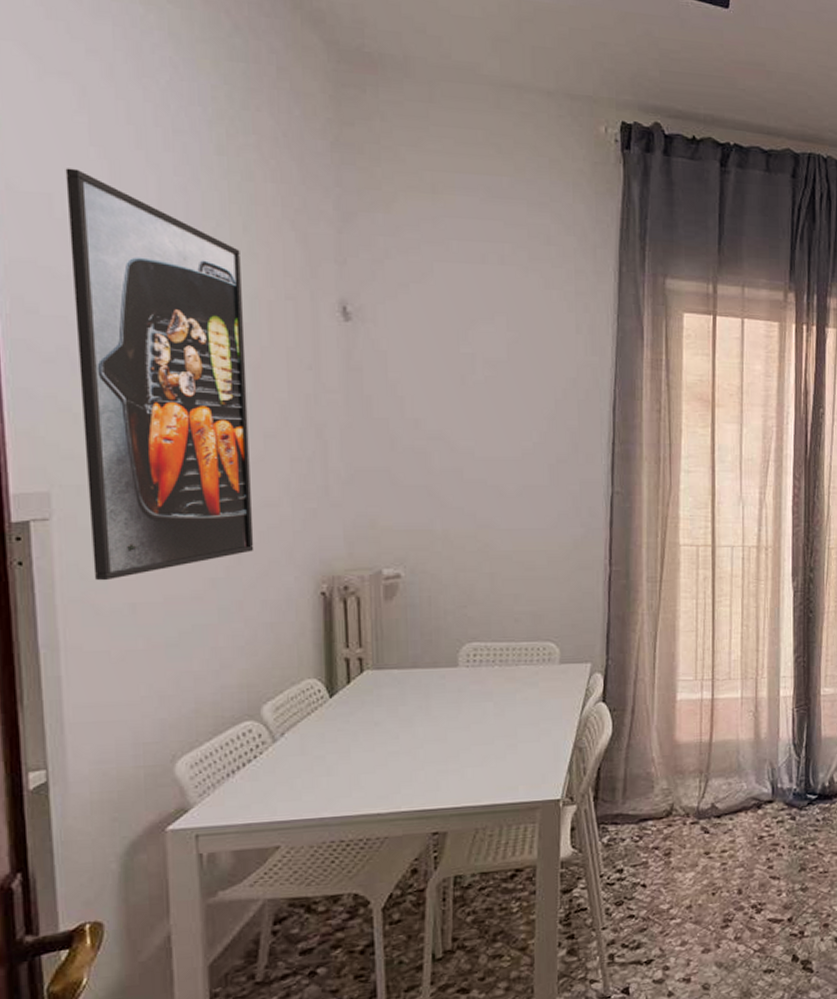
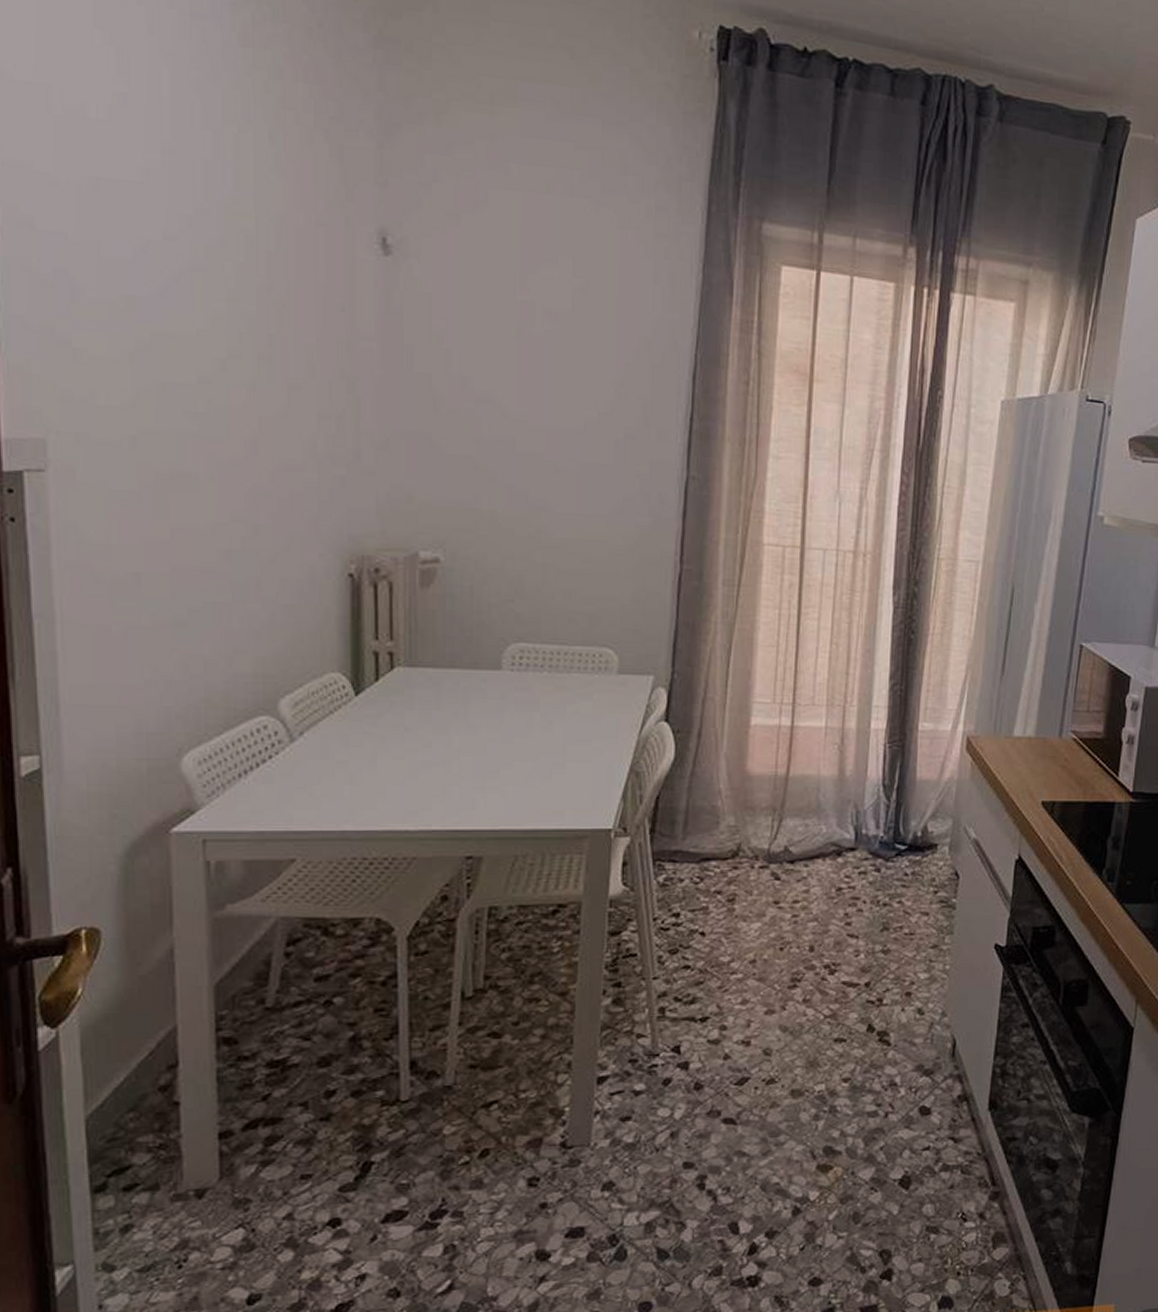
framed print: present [65,168,254,581] -> none [66,54,274,546]

